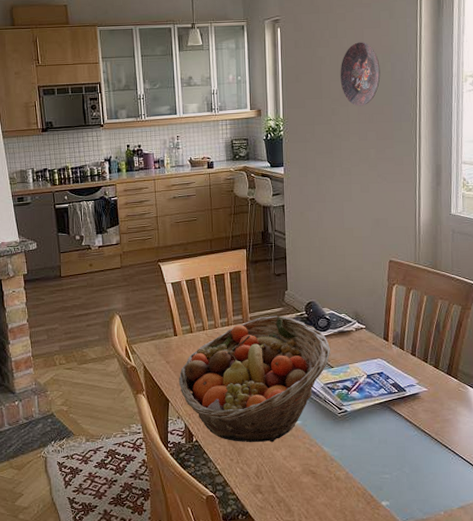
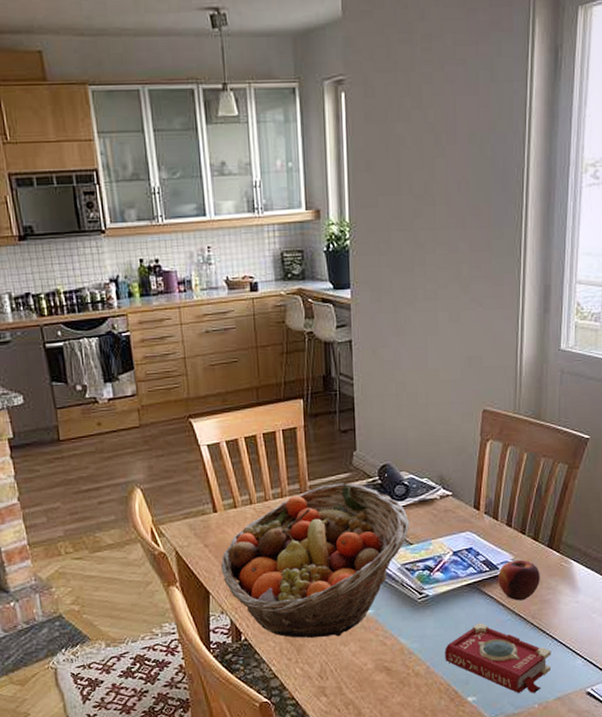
decorative plate: present [340,42,381,107] -> none [424,115,477,206]
book: none [361,436,454,502] -> present [445,622,552,694]
apple: none [405,384,441,419] -> present [498,559,540,601]

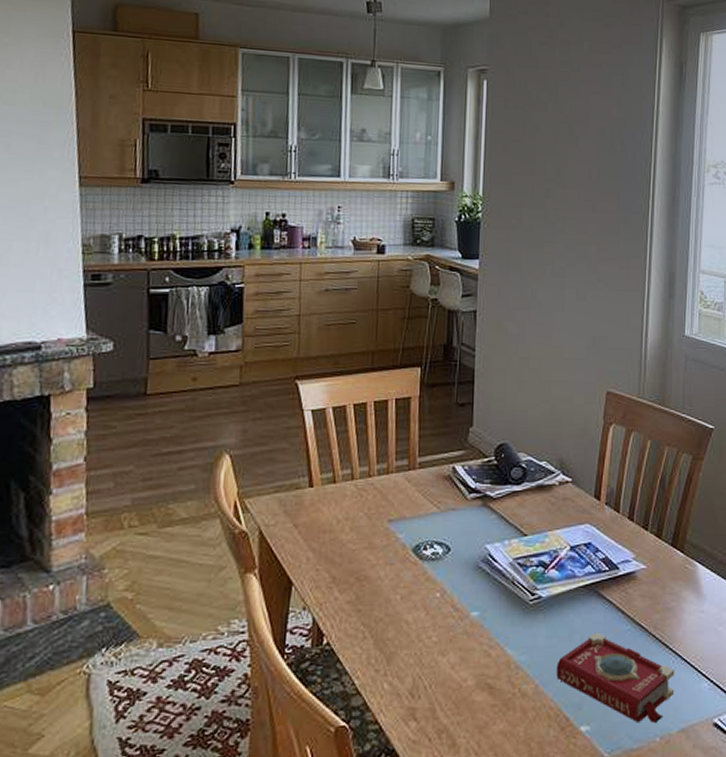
fruit basket: present [220,483,410,639] -> none [309,461,525,645]
apple: present [498,559,540,601] -> none [618,559,663,608]

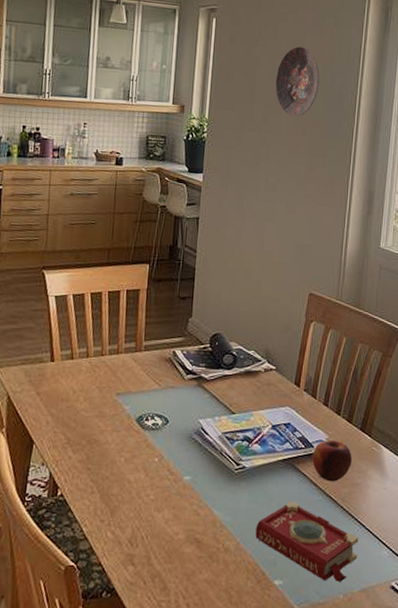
decorative plate: none [558,109,608,190] -> present [275,46,320,117]
apple: none [618,559,663,608] -> present [312,440,352,482]

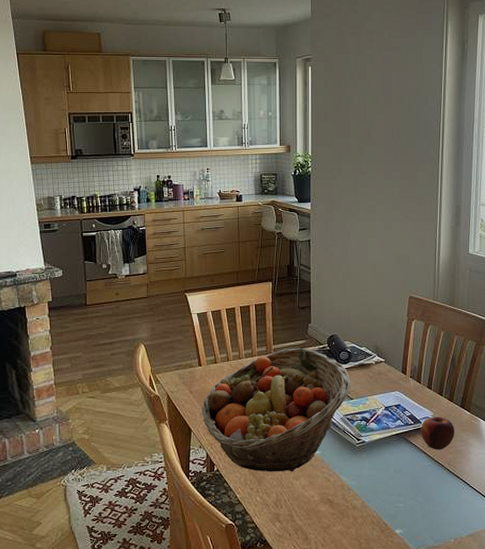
fruit basket: none [48,346,234,502] -> present [201,348,351,472]
book: present [255,501,359,583] -> none [377,466,465,530]
decorative plate: present [275,46,320,117] -> none [368,84,406,146]

